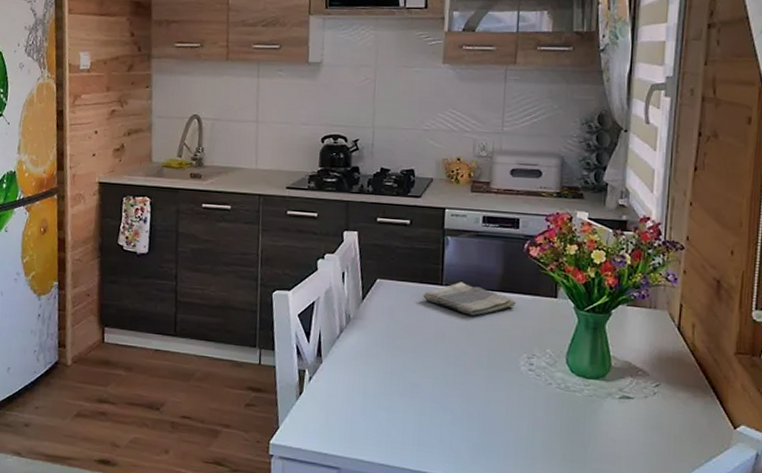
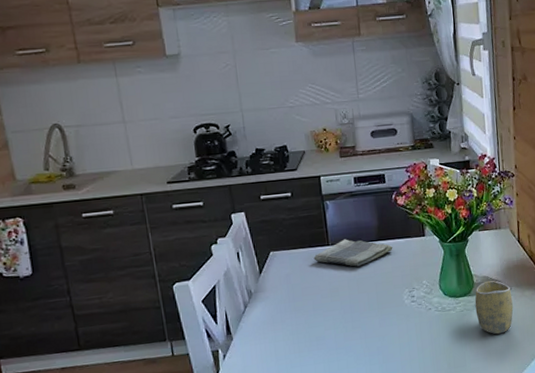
cup: none [608,367,660,437] -> present [475,280,514,335]

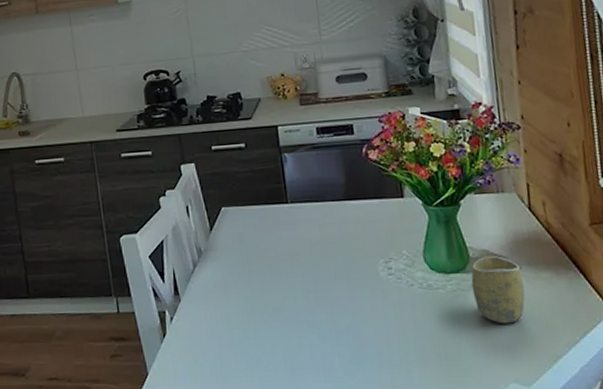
dish towel: present [313,239,393,267] -> none [270,197,364,229]

